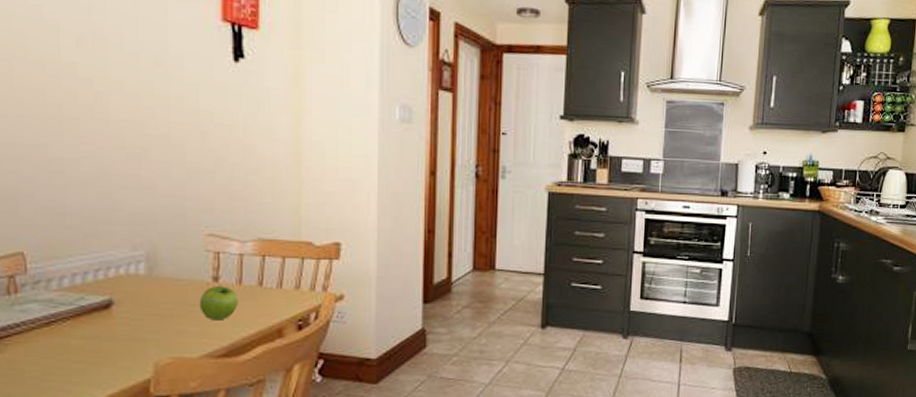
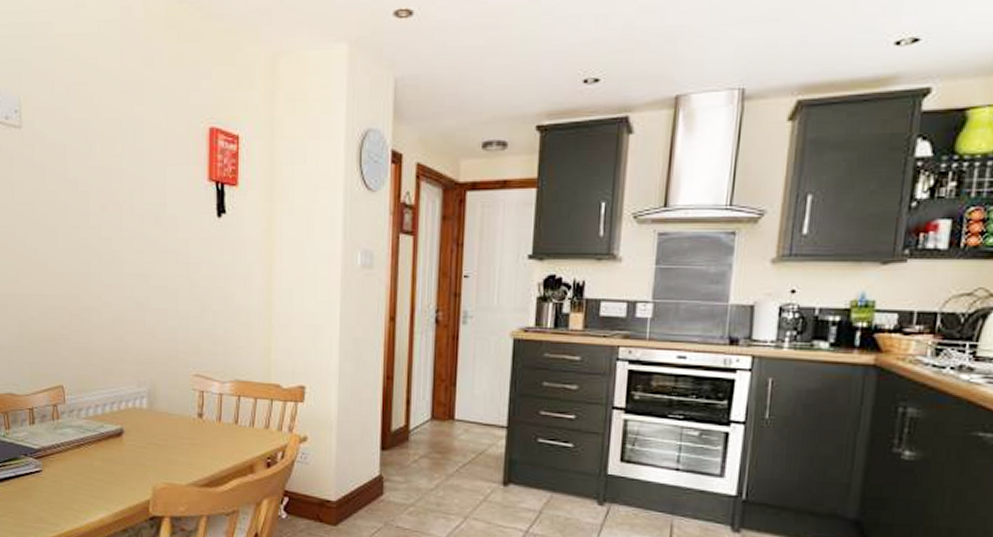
fruit: present [199,286,239,321] -> none [187,422,219,453]

